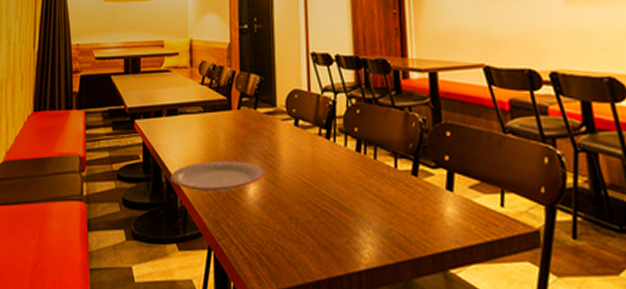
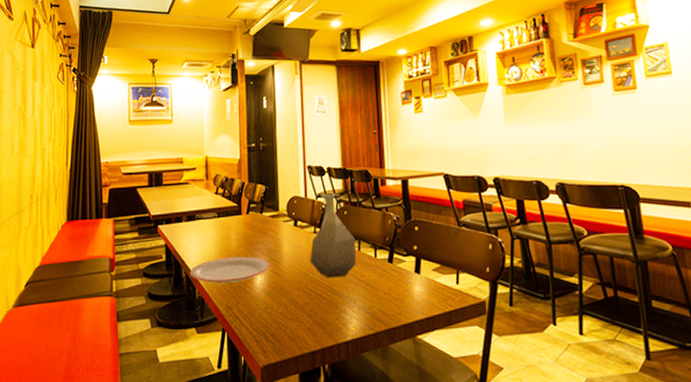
vase: none [313,87,372,192] -> present [309,193,356,278]

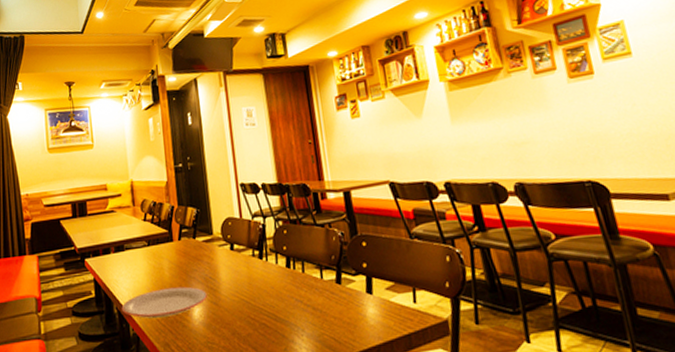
vase: present [309,193,356,278] -> none [250,211,301,305]

